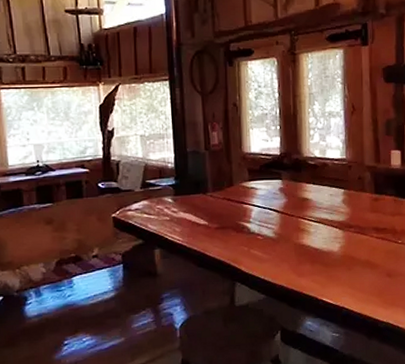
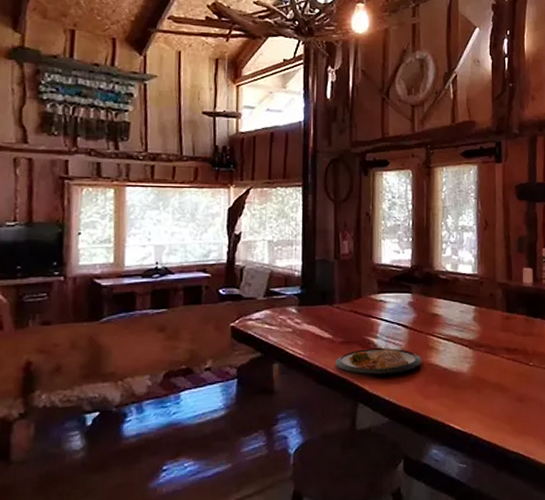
dish: none [212,231,294,258] -> present [335,348,422,376]

